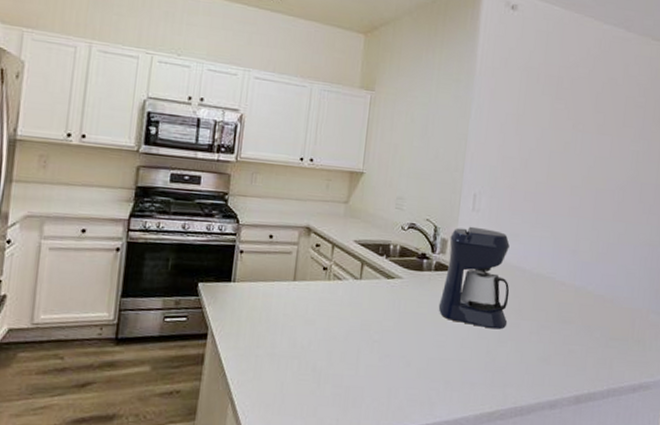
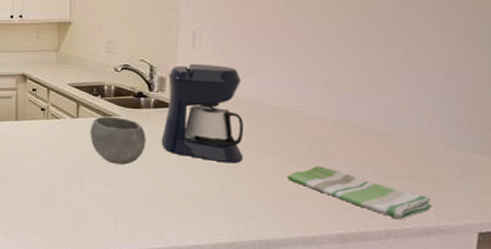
bowl: none [371,278,426,332] -> present [90,116,146,165]
dish towel: none [540,330,638,379] -> present [287,166,433,220]

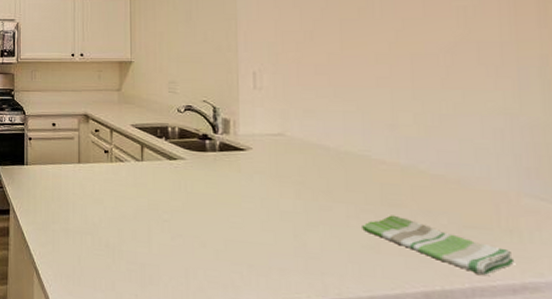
bowl: present [90,116,146,165] -> none [155,159,214,213]
coffee maker: present [161,63,244,164] -> none [229,105,316,212]

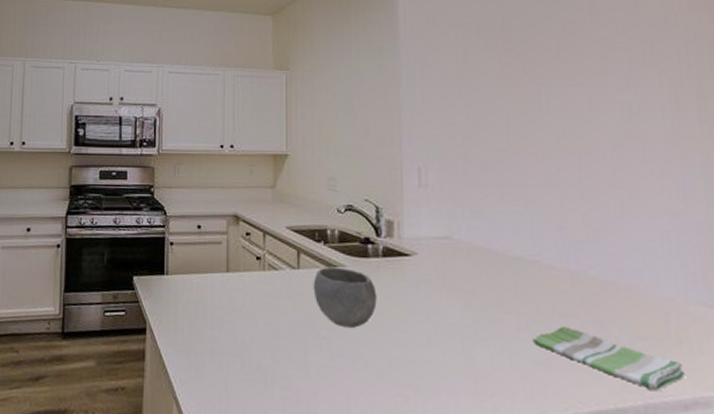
bowl: none [155,159,214,213] -> present [313,266,377,328]

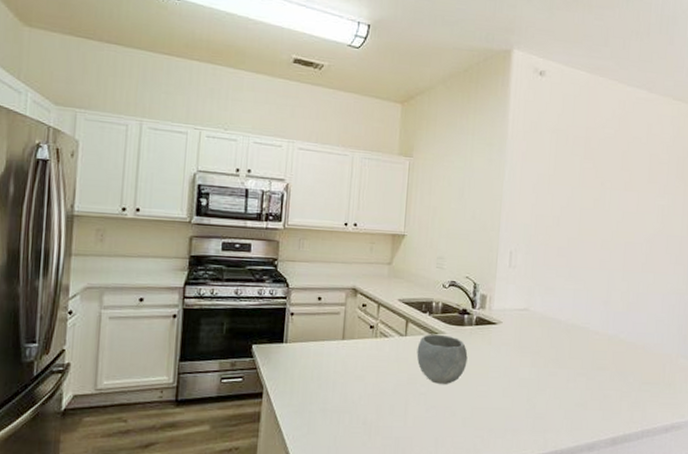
dish towel: present [533,326,686,392] -> none [577,377,670,421]

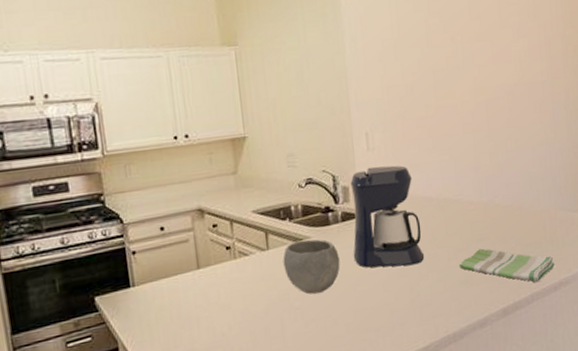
coffee maker: none [480,282,547,378] -> present [350,165,425,268]
dish towel: none [577,377,670,421] -> present [459,248,555,283]

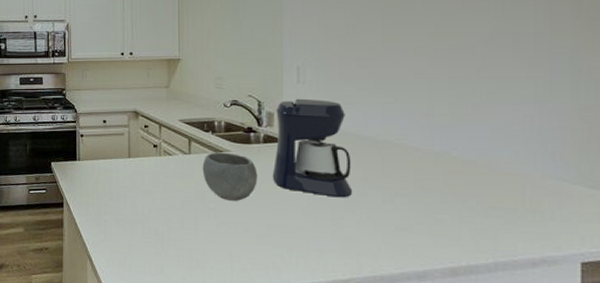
dish towel: present [459,248,555,283] -> none [396,198,536,252]

